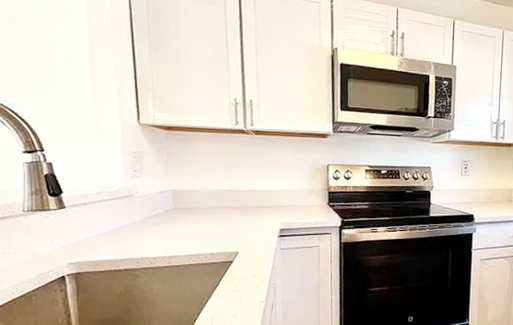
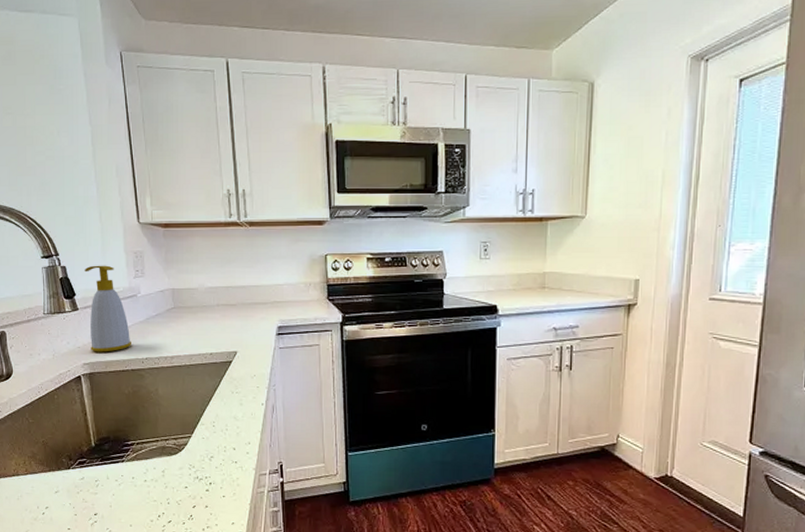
soap bottle: none [74,163,125,252] -> present [84,265,131,353]

